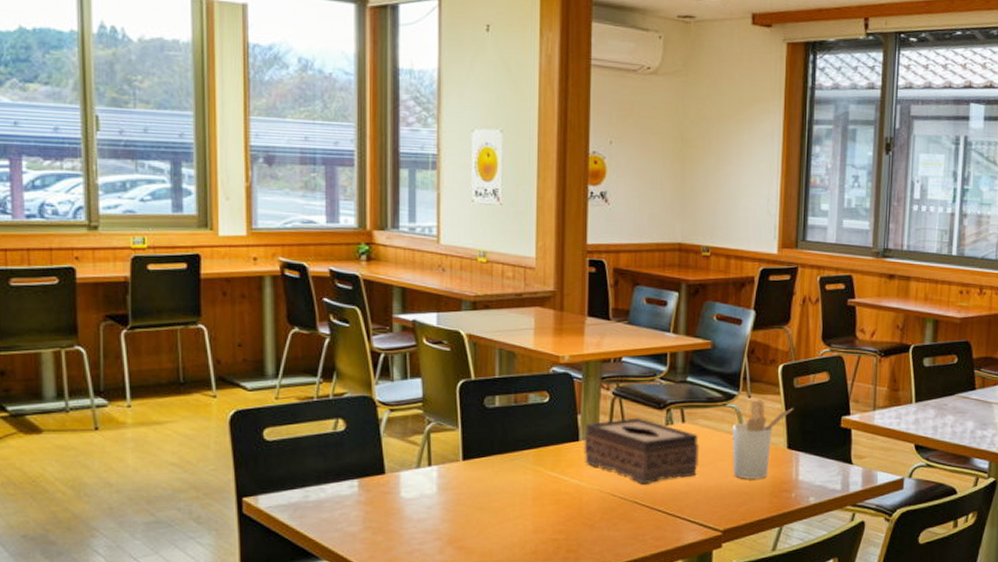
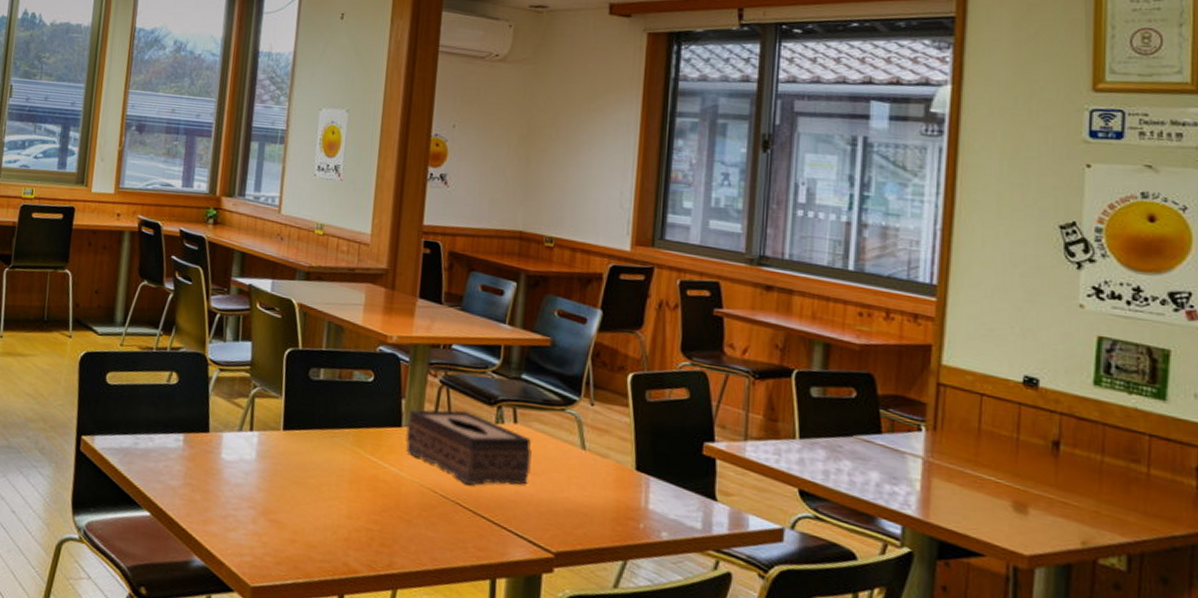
utensil holder: present [732,400,793,479] -> none [569,409,644,501]

